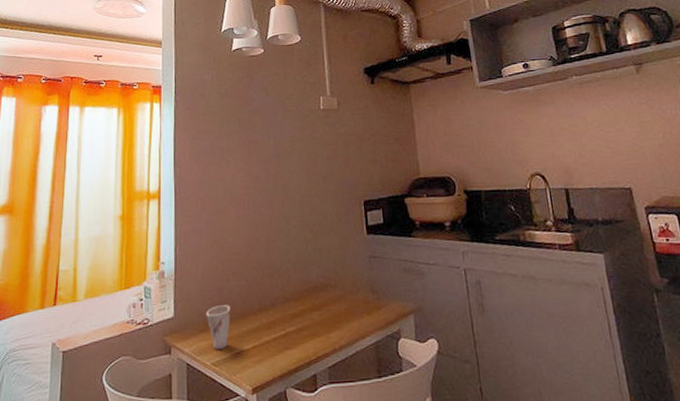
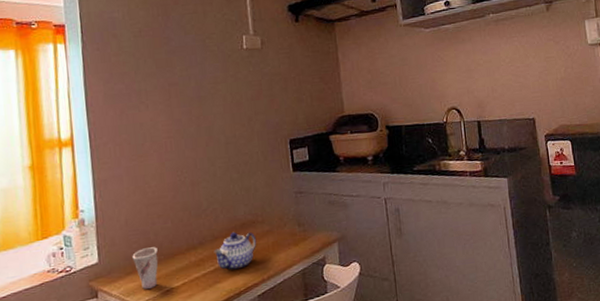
teapot: none [285,294,329,336] -> present [214,231,257,270]

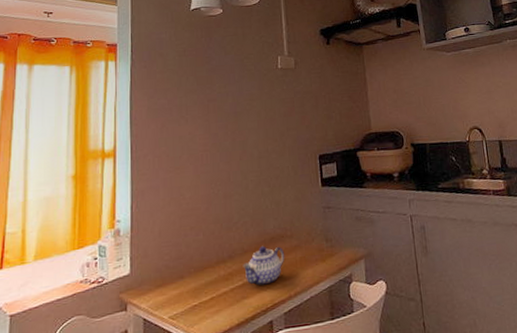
cup: present [132,247,159,290] -> none [163,259,188,304]

